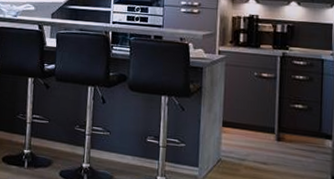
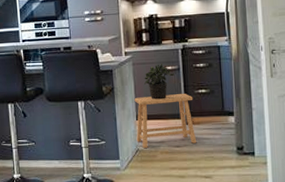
stool: none [219,101,288,164] -> present [134,94,197,149]
potted plant: none [236,68,269,108] -> present [144,63,174,100]

